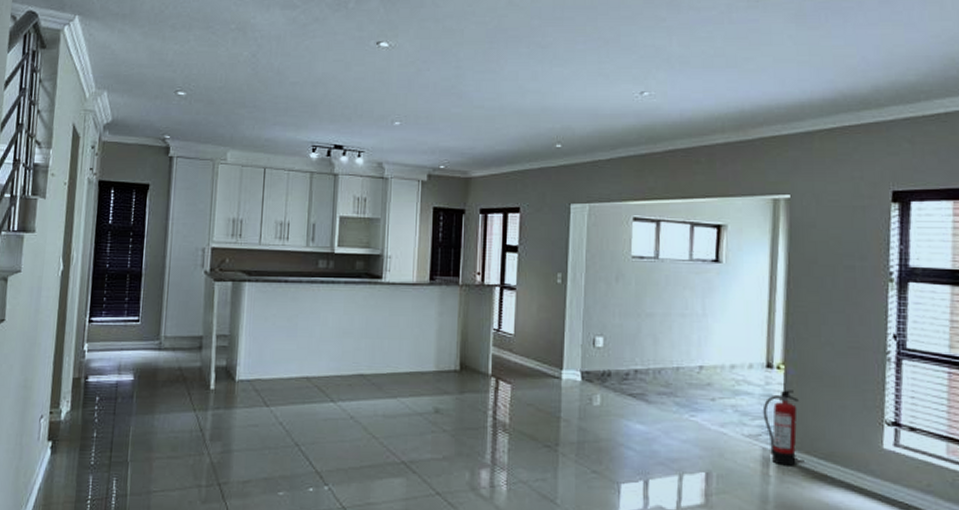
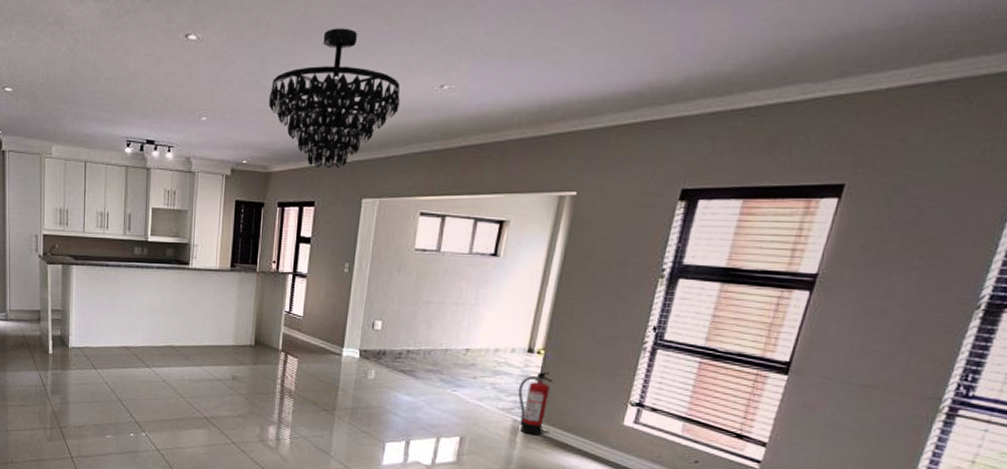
chandelier: none [466,38,601,174] -> present [269,28,400,169]

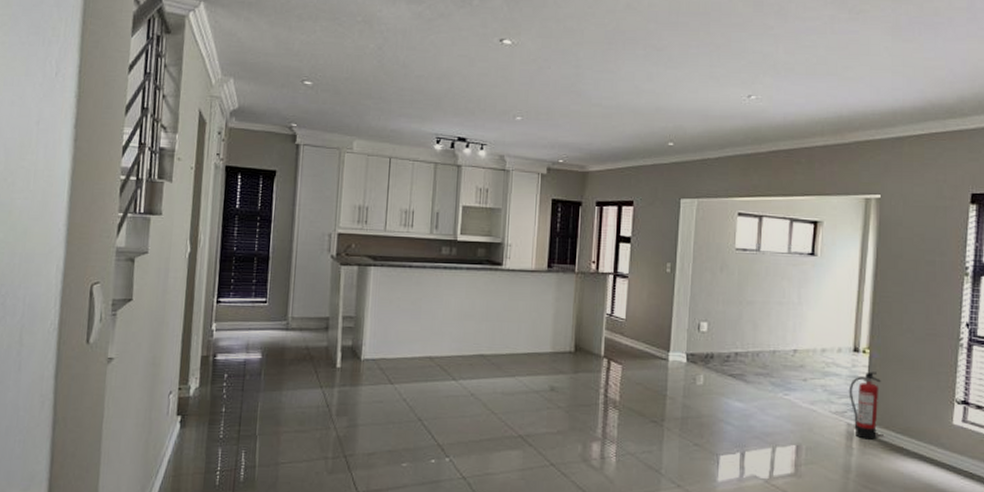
chandelier: present [269,28,400,169] -> none [585,41,711,170]

